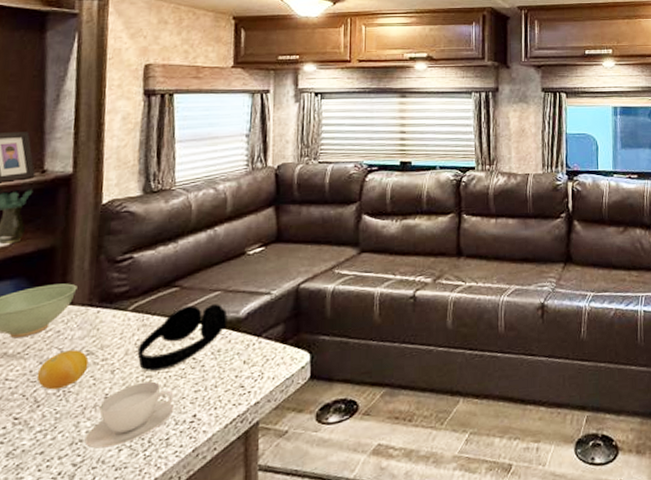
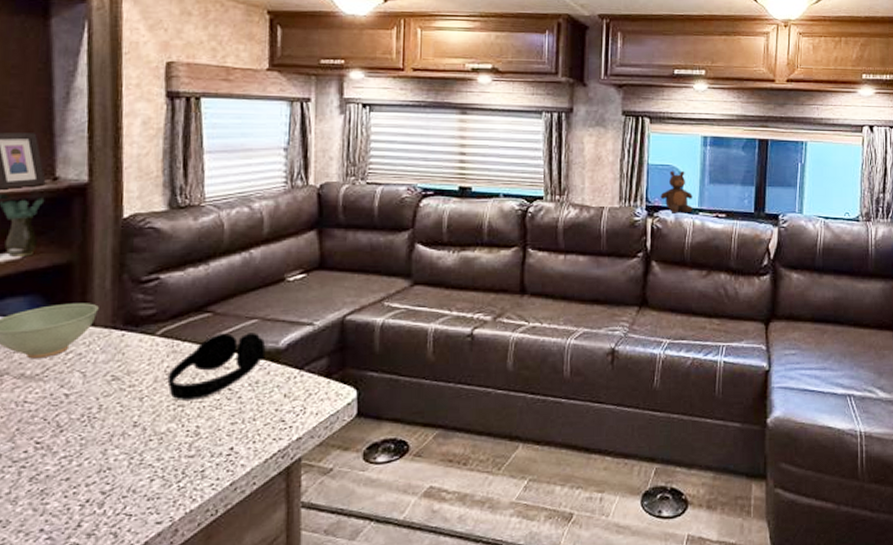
fruit: present [36,349,89,390] -> none [58,374,114,415]
teacup: present [84,381,174,449] -> none [113,411,209,478]
teddy bear: none [578,138,608,177] -> present [660,170,693,214]

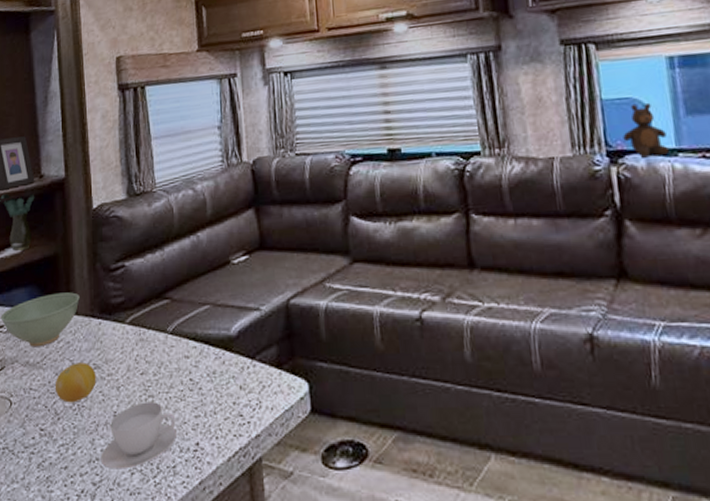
fruit: none [58,374,114,415] -> present [55,362,96,403]
teacup: none [113,411,209,478] -> present [100,402,177,469]
headphones: present [167,333,266,400] -> none [138,319,220,391]

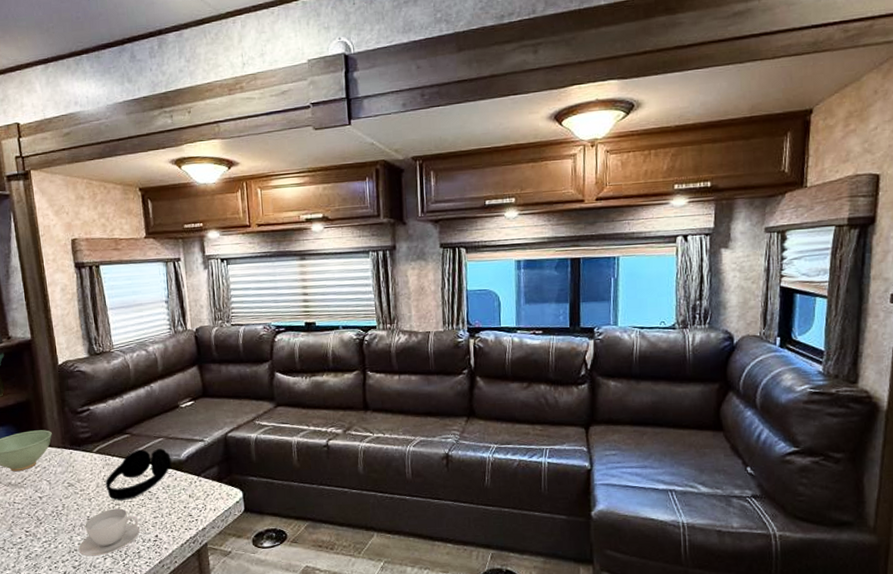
fruit: present [55,362,96,403] -> none [35,482,71,512]
headphones: none [138,319,220,391] -> present [105,448,172,501]
teddy bear: present [623,103,669,158] -> none [480,294,511,333]

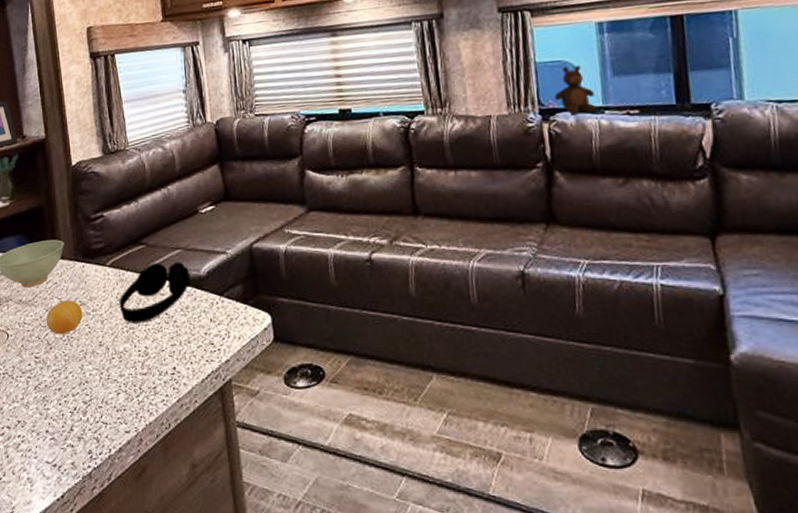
fruit: none [35,482,71,512] -> present [46,300,83,335]
teacup: present [78,508,140,557] -> none [89,333,156,390]
teddy bear: none [480,294,511,333] -> present [554,66,597,115]

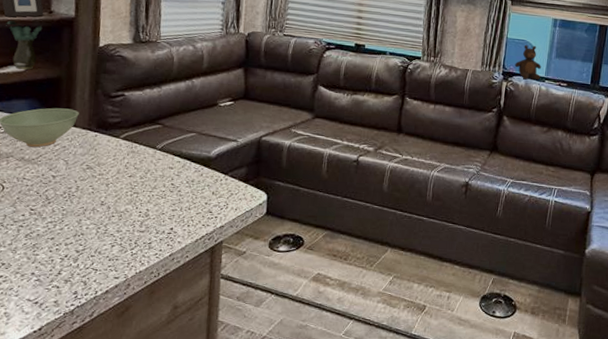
fruit: present [46,300,83,335] -> none [47,163,88,192]
headphones: present [119,262,191,324] -> none [127,141,201,190]

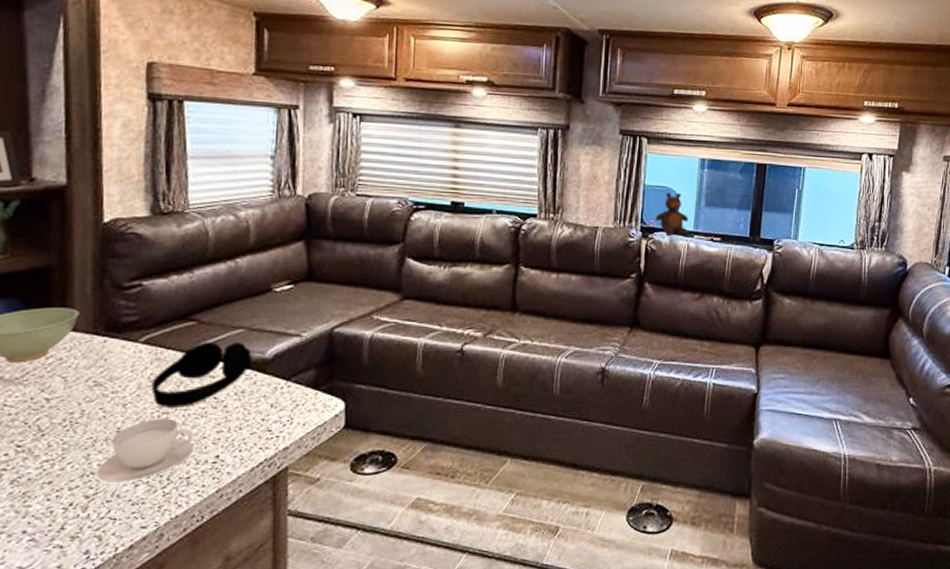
teacup: none [85,196,156,243] -> present [97,418,194,482]
headphones: none [127,141,201,190] -> present [151,342,252,408]

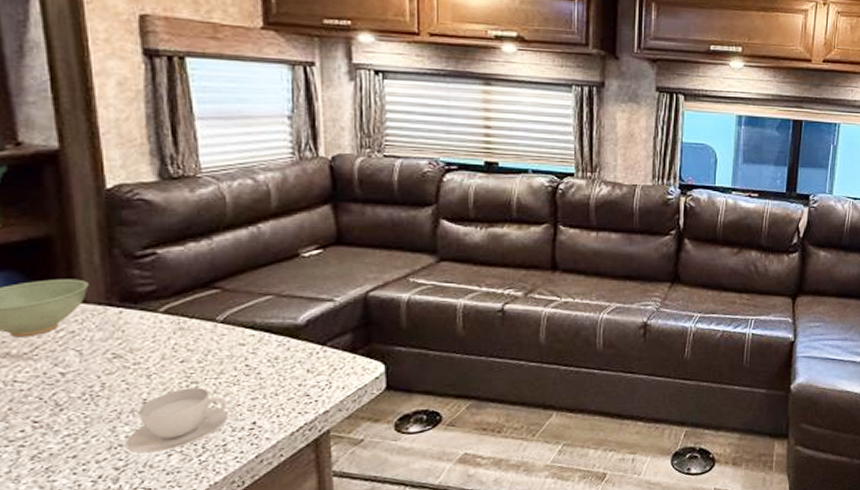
headphones: present [151,342,252,408] -> none [176,309,284,377]
teddy bear: present [655,192,688,236] -> none [694,149,726,193]

